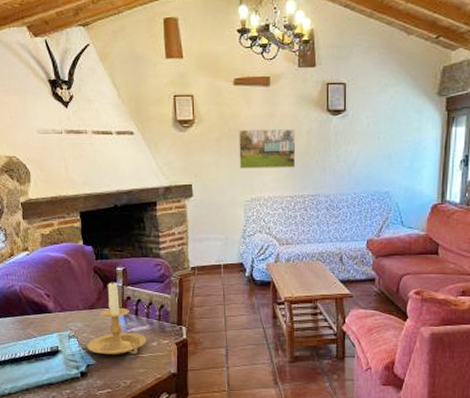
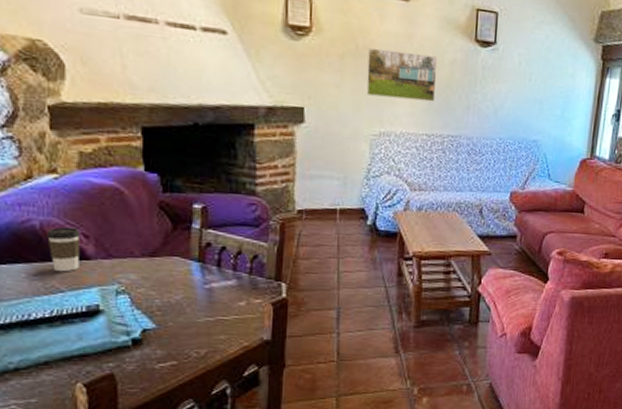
coffee cup: none [24,289,45,323] -> present [47,227,81,272]
candle holder: present [86,281,147,355] -> none [143,221,232,318]

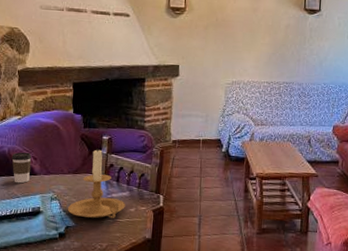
candle holder: none [143,221,232,318] -> present [67,148,126,219]
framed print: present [366,47,437,102] -> none [223,19,275,58]

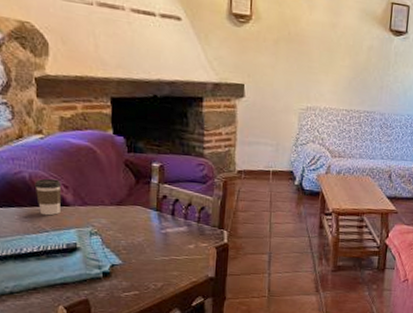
candle holder: present [67,148,126,219] -> none [111,177,183,256]

